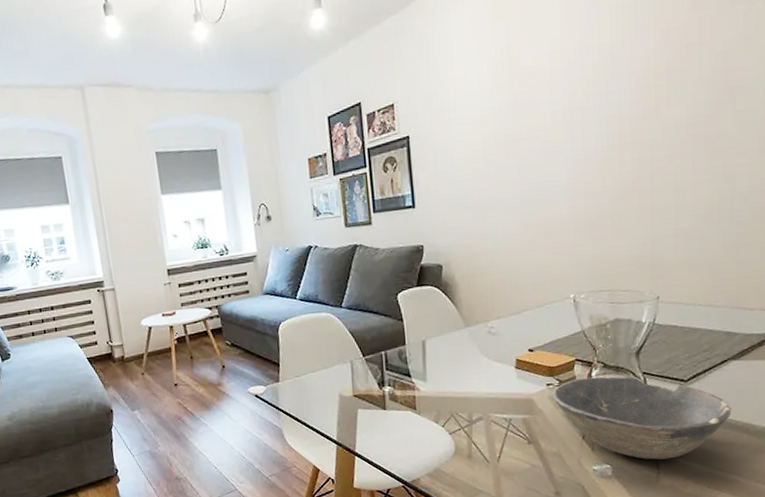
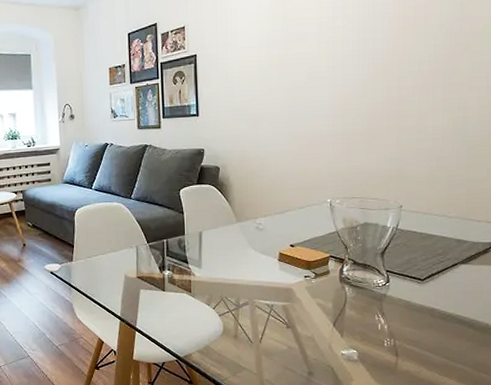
bowl: present [553,376,732,460] -> none [310,272,461,348]

